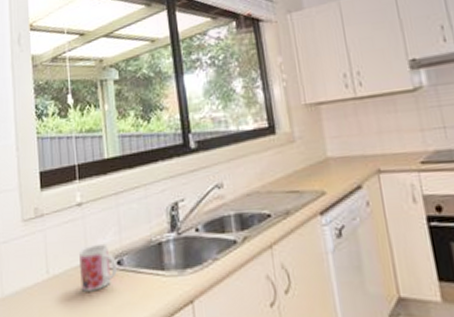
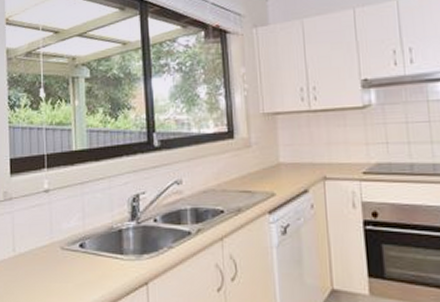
mug: present [79,243,118,292] -> none [45,227,80,270]

